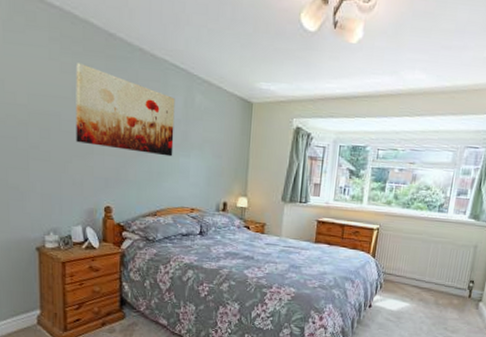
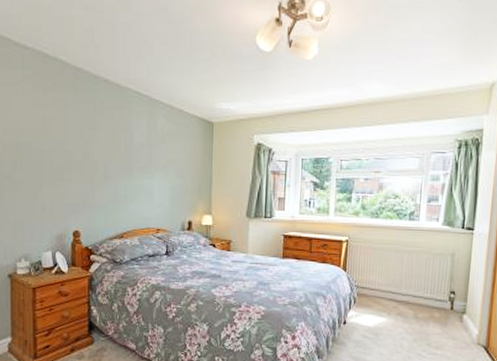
wall art: present [76,63,175,157] -> none [46,97,139,179]

